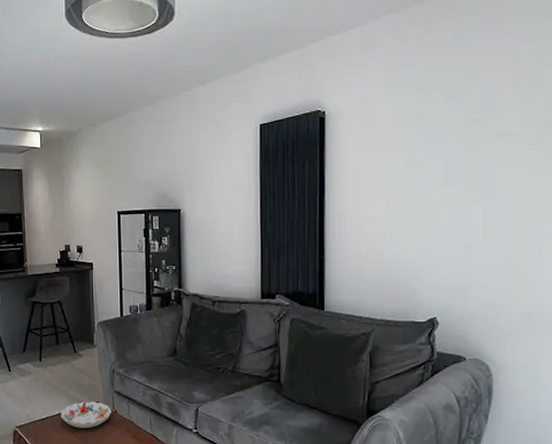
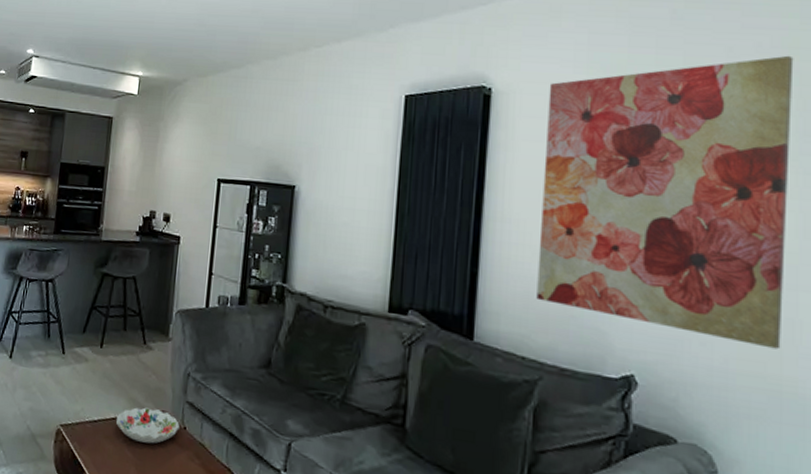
wall art: none [367,63,538,284] -> present [536,55,794,350]

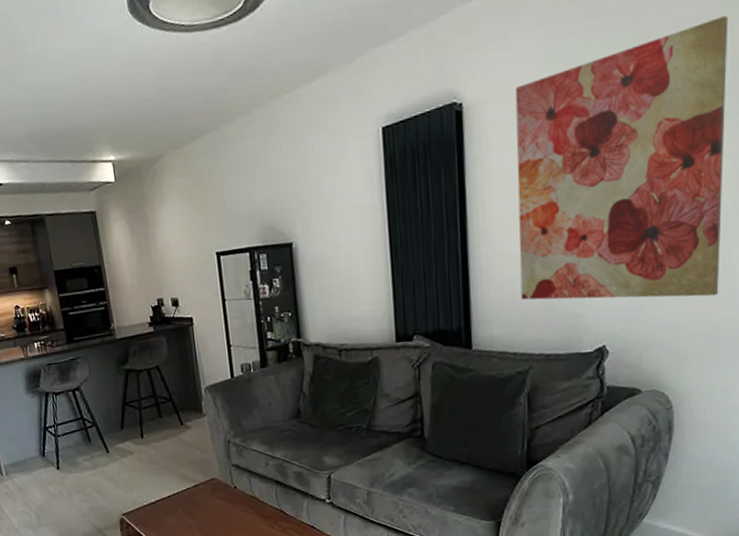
decorative bowl: present [116,407,180,444] -> none [171,478,231,510]

